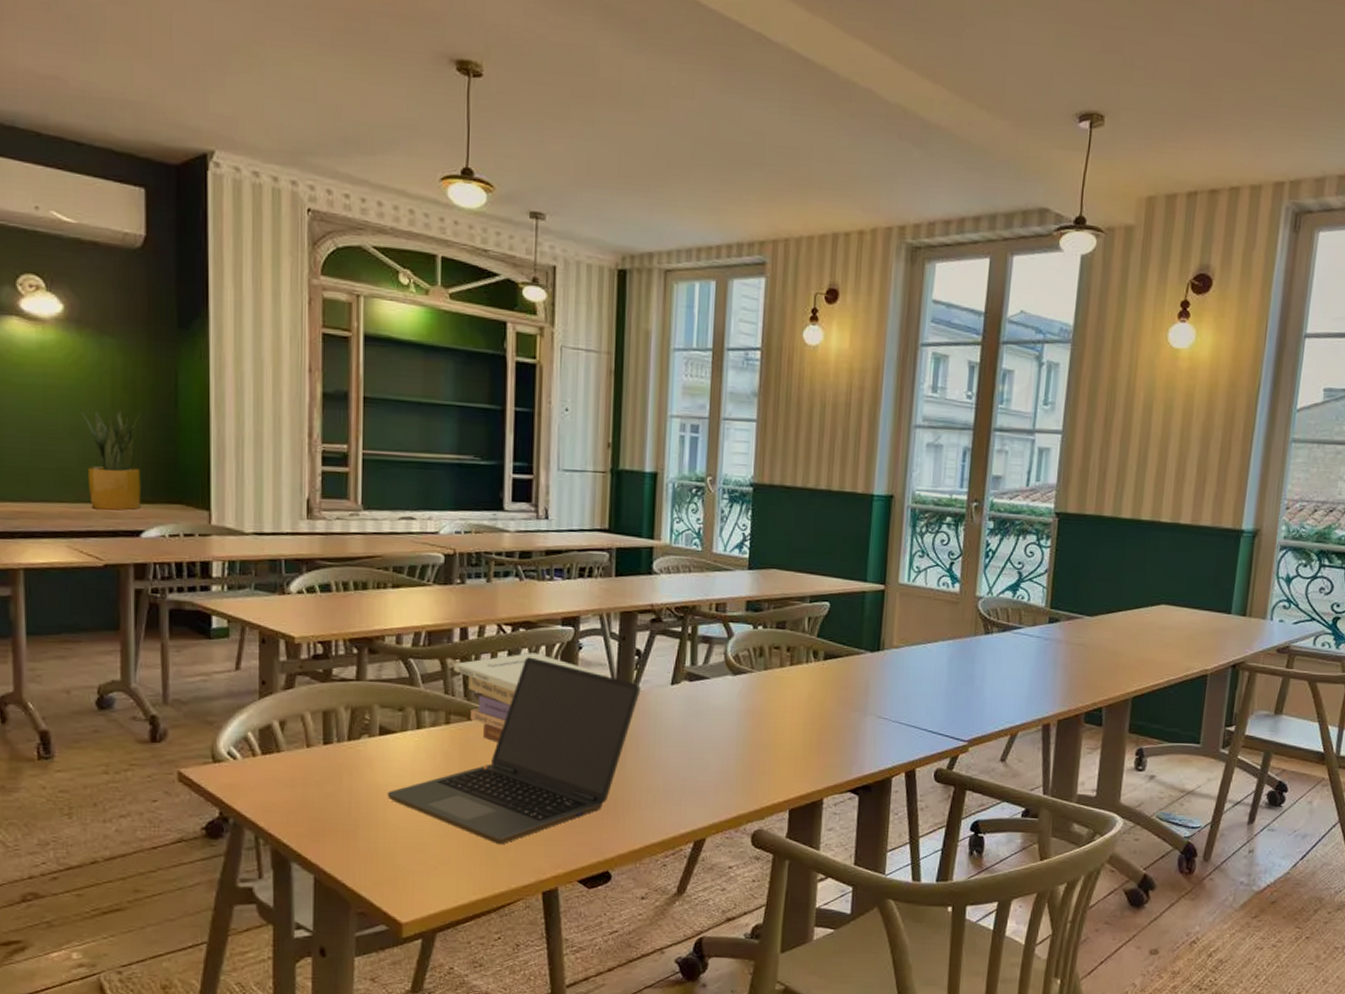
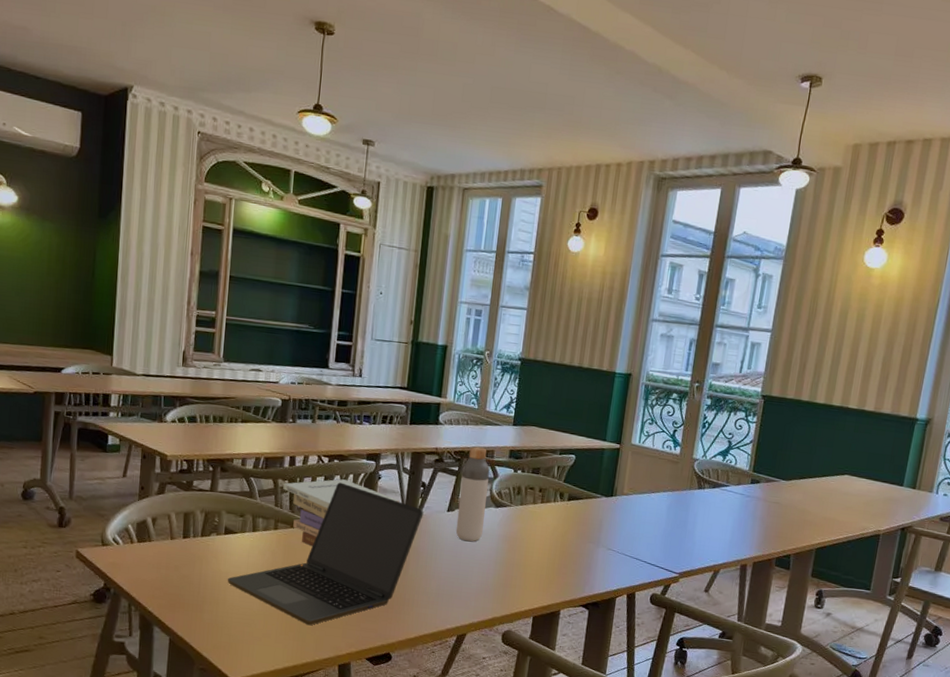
planter: present [80,410,141,511] -> none [25,275,67,353]
bottle: none [683,599,722,721] -> present [455,446,490,542]

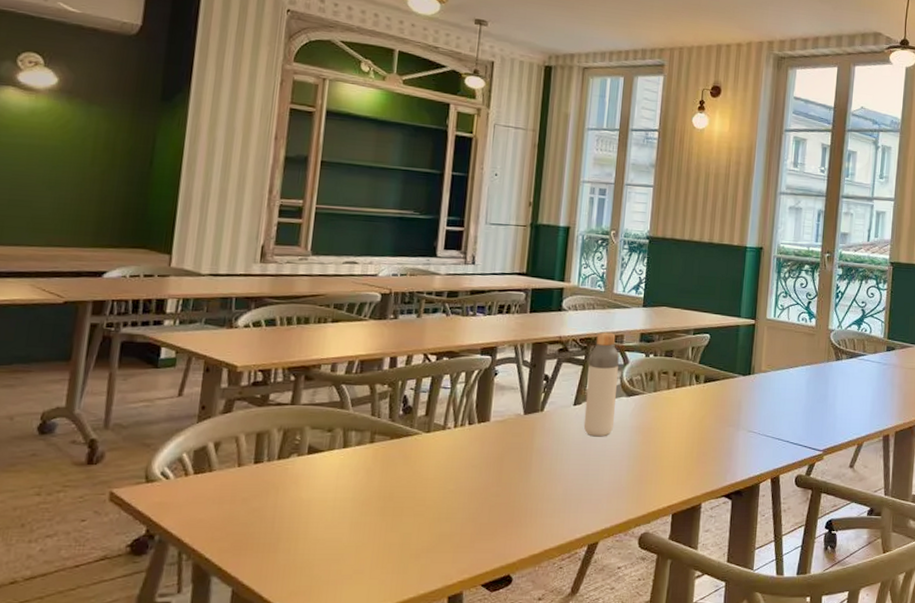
laptop: present [227,482,424,625] -> none [309,382,547,552]
books: present [283,479,400,547] -> none [382,378,520,459]

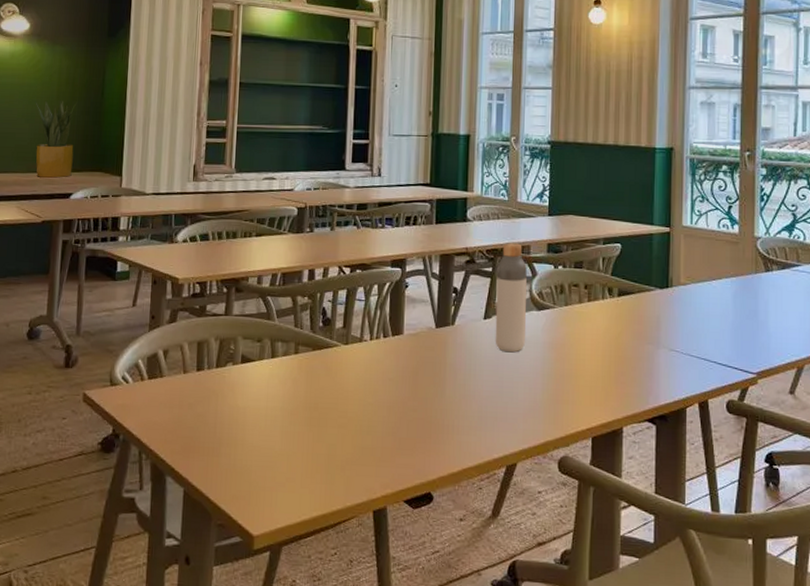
planter: none [58,166,117,254] -> present [35,101,77,178]

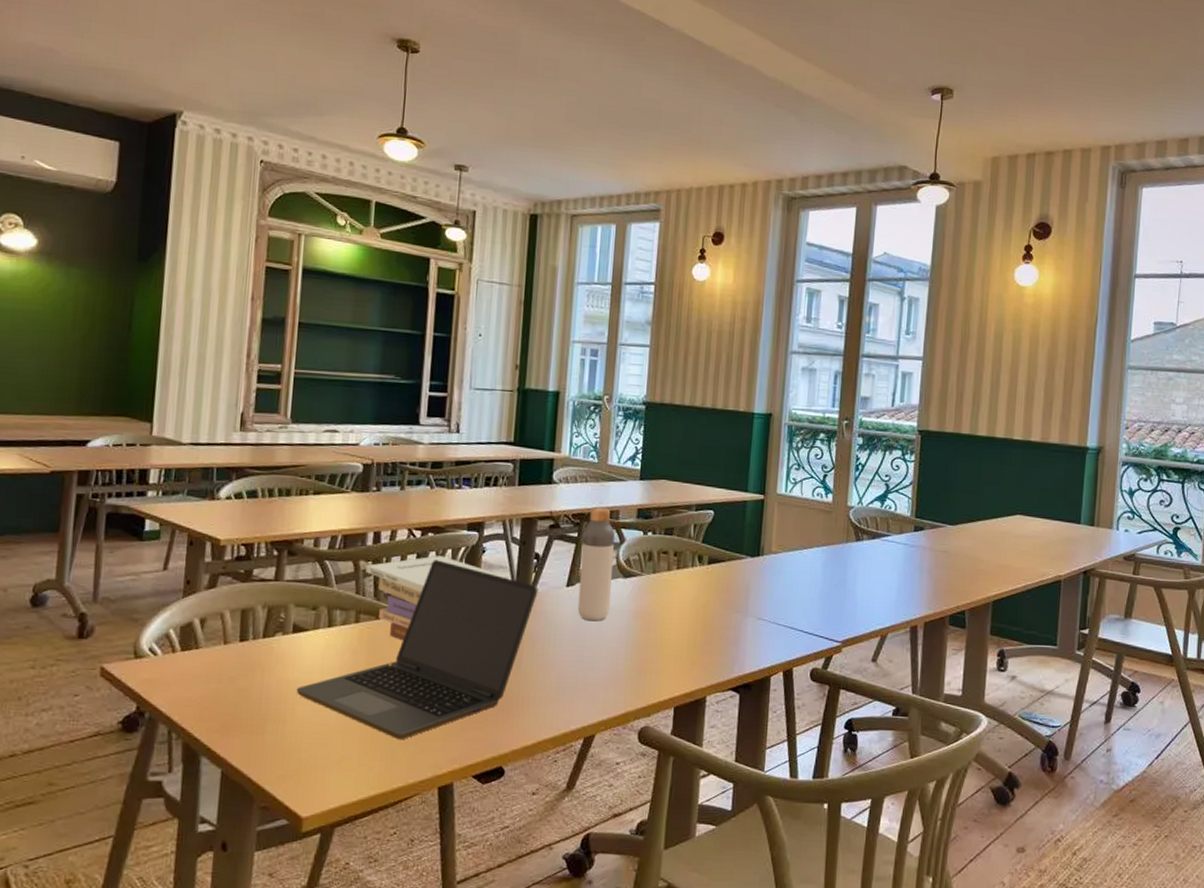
planter: present [35,101,77,178] -> none [43,332,97,422]
laptop: none [245,295,458,464] -> present [296,560,538,739]
books: none [303,291,431,371] -> present [366,556,510,641]

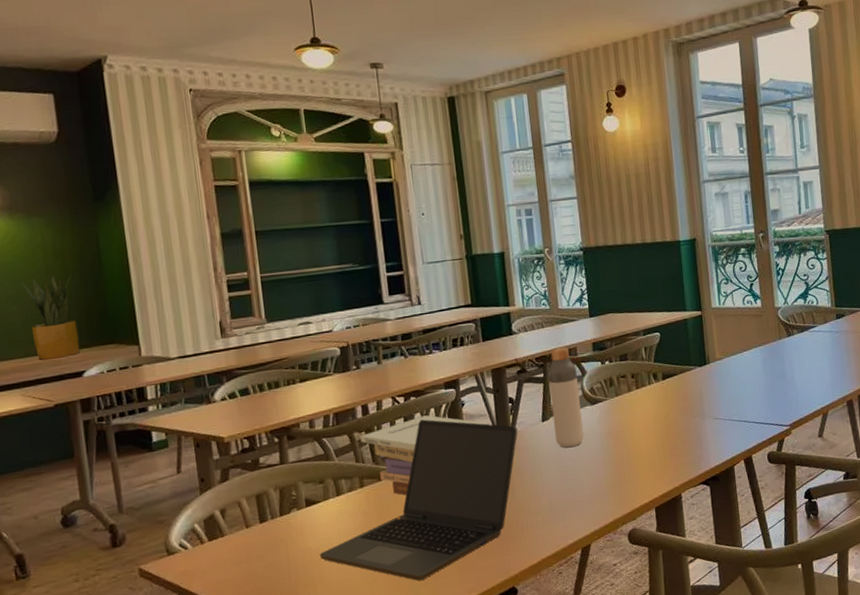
planter: none [43,332,97,422] -> present [20,275,80,360]

